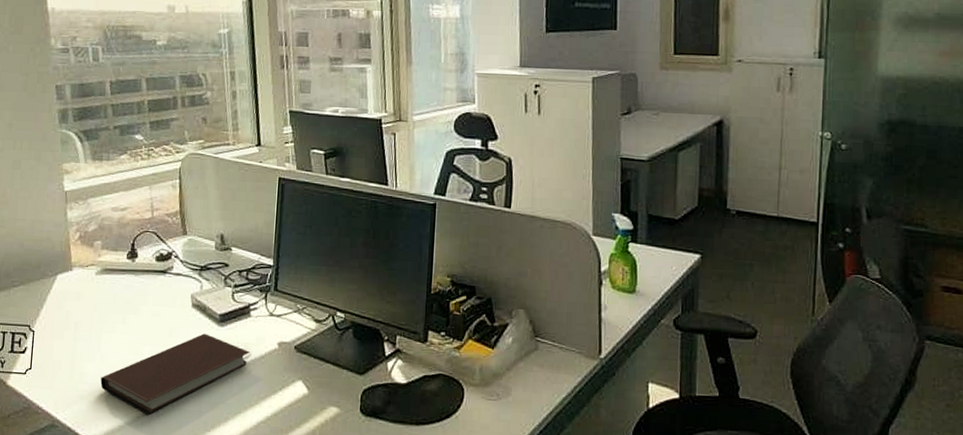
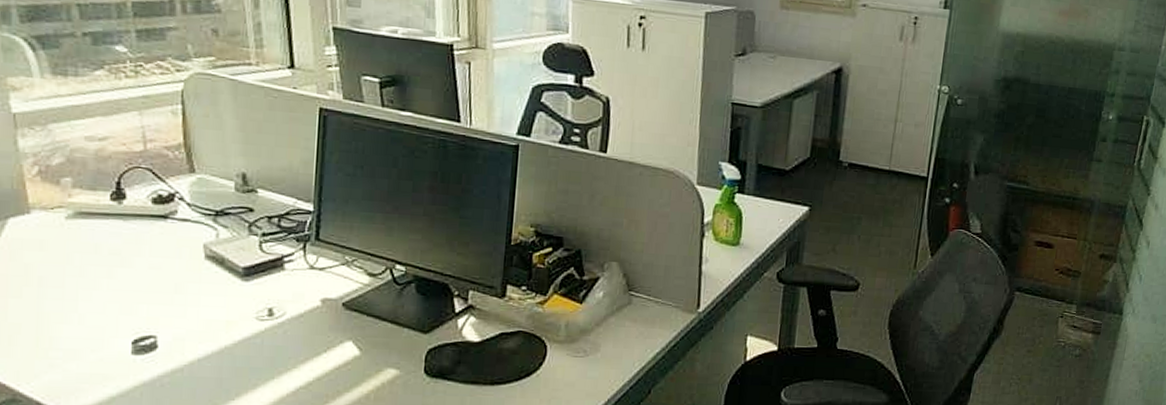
notebook: present [100,333,250,415] -> none [80,289,285,384]

